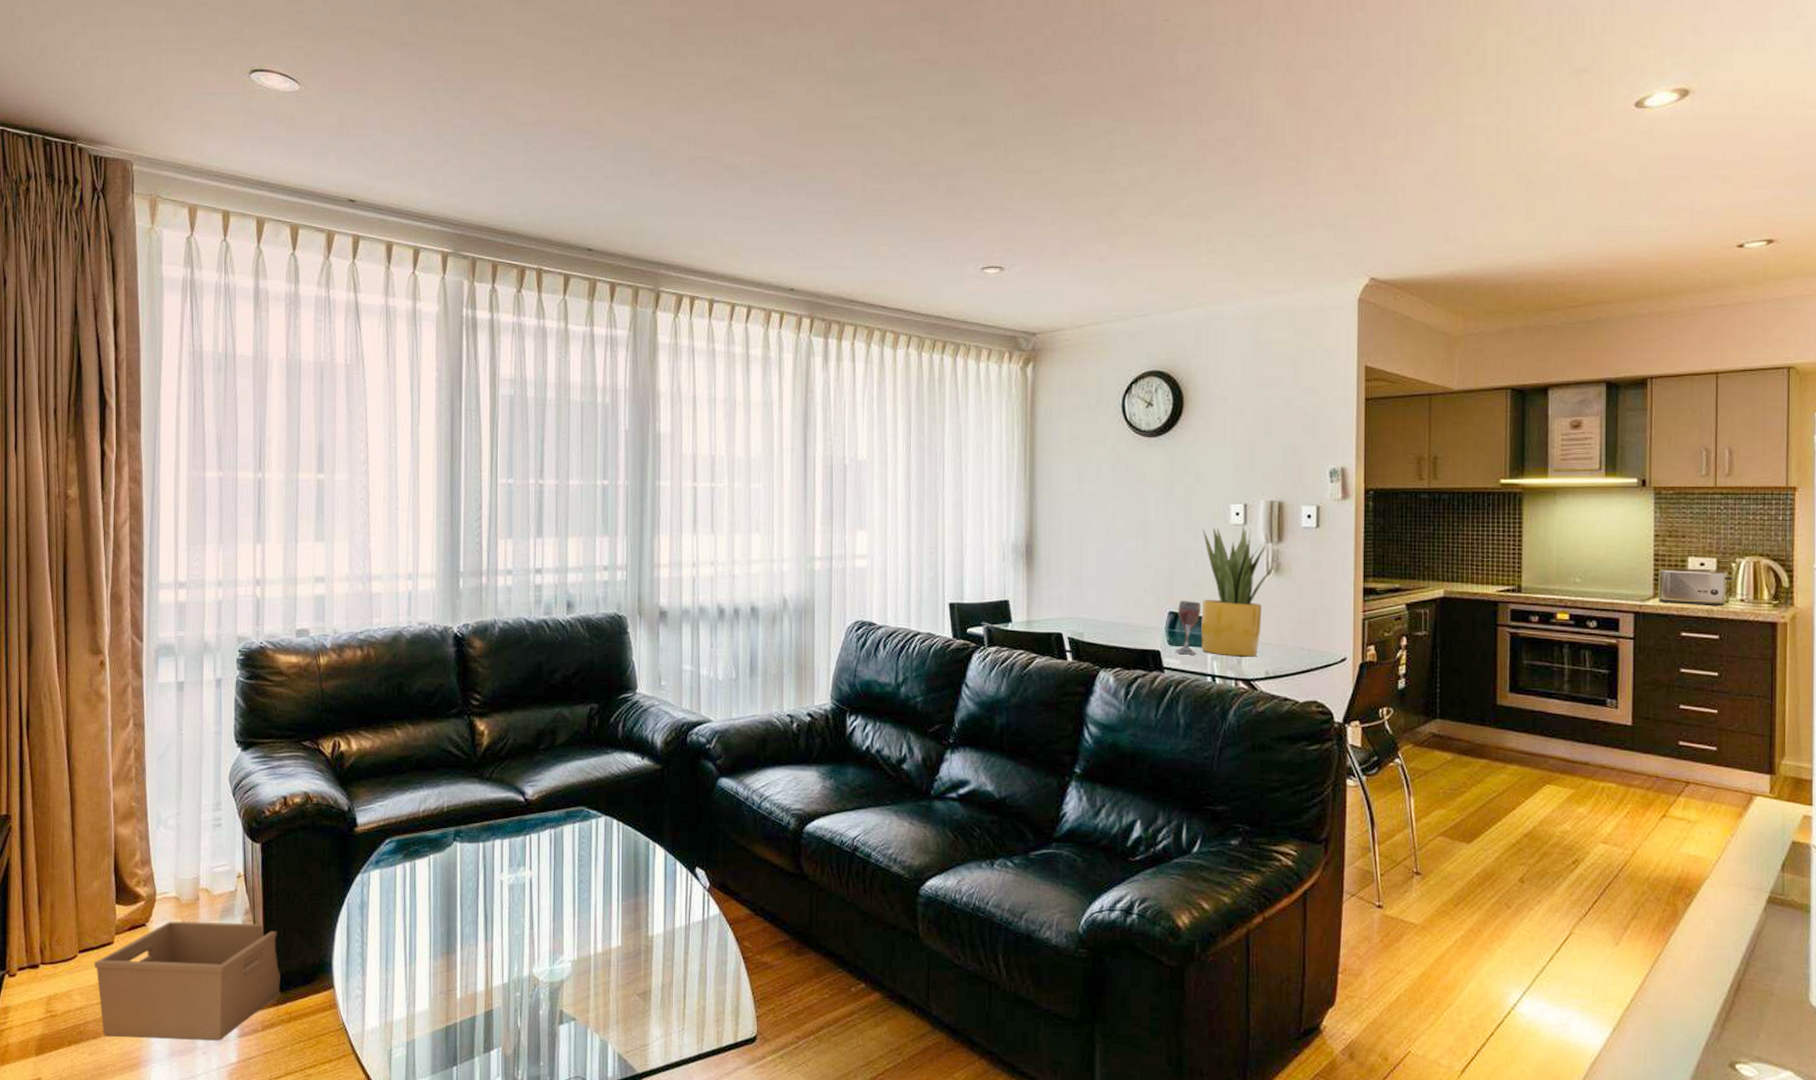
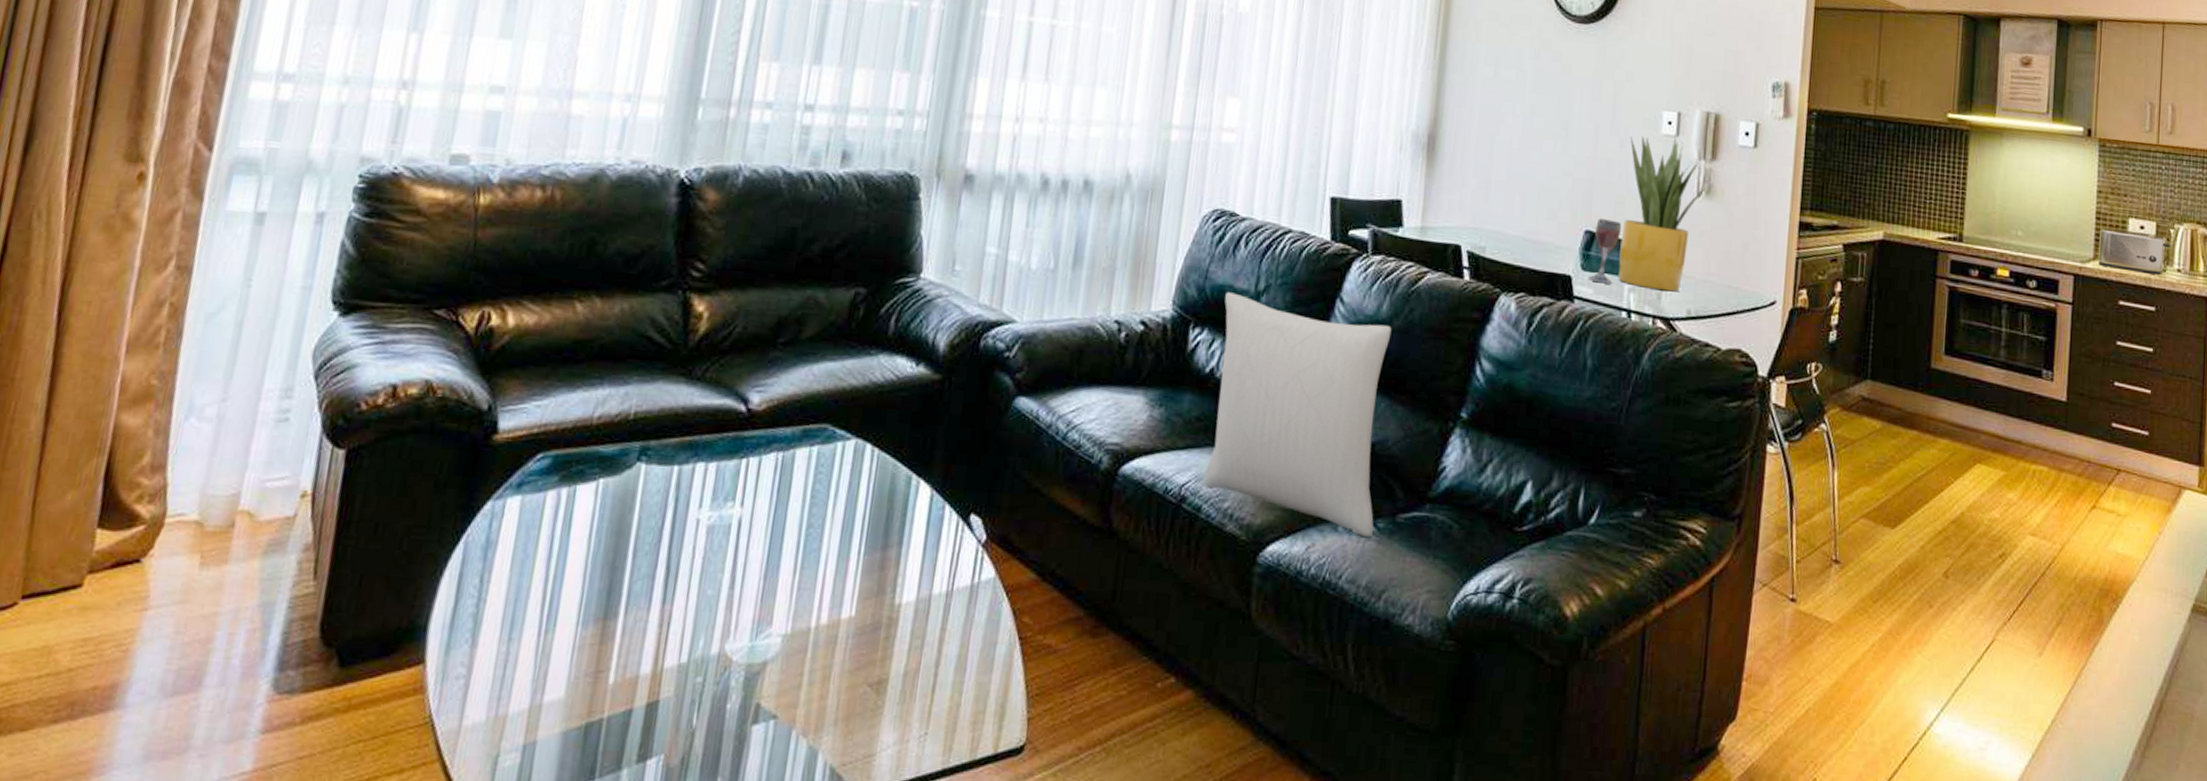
hamper: present [94,921,282,1040] -> none [38,556,351,737]
pillow: none [870,686,1011,872] -> present [1202,292,1392,538]

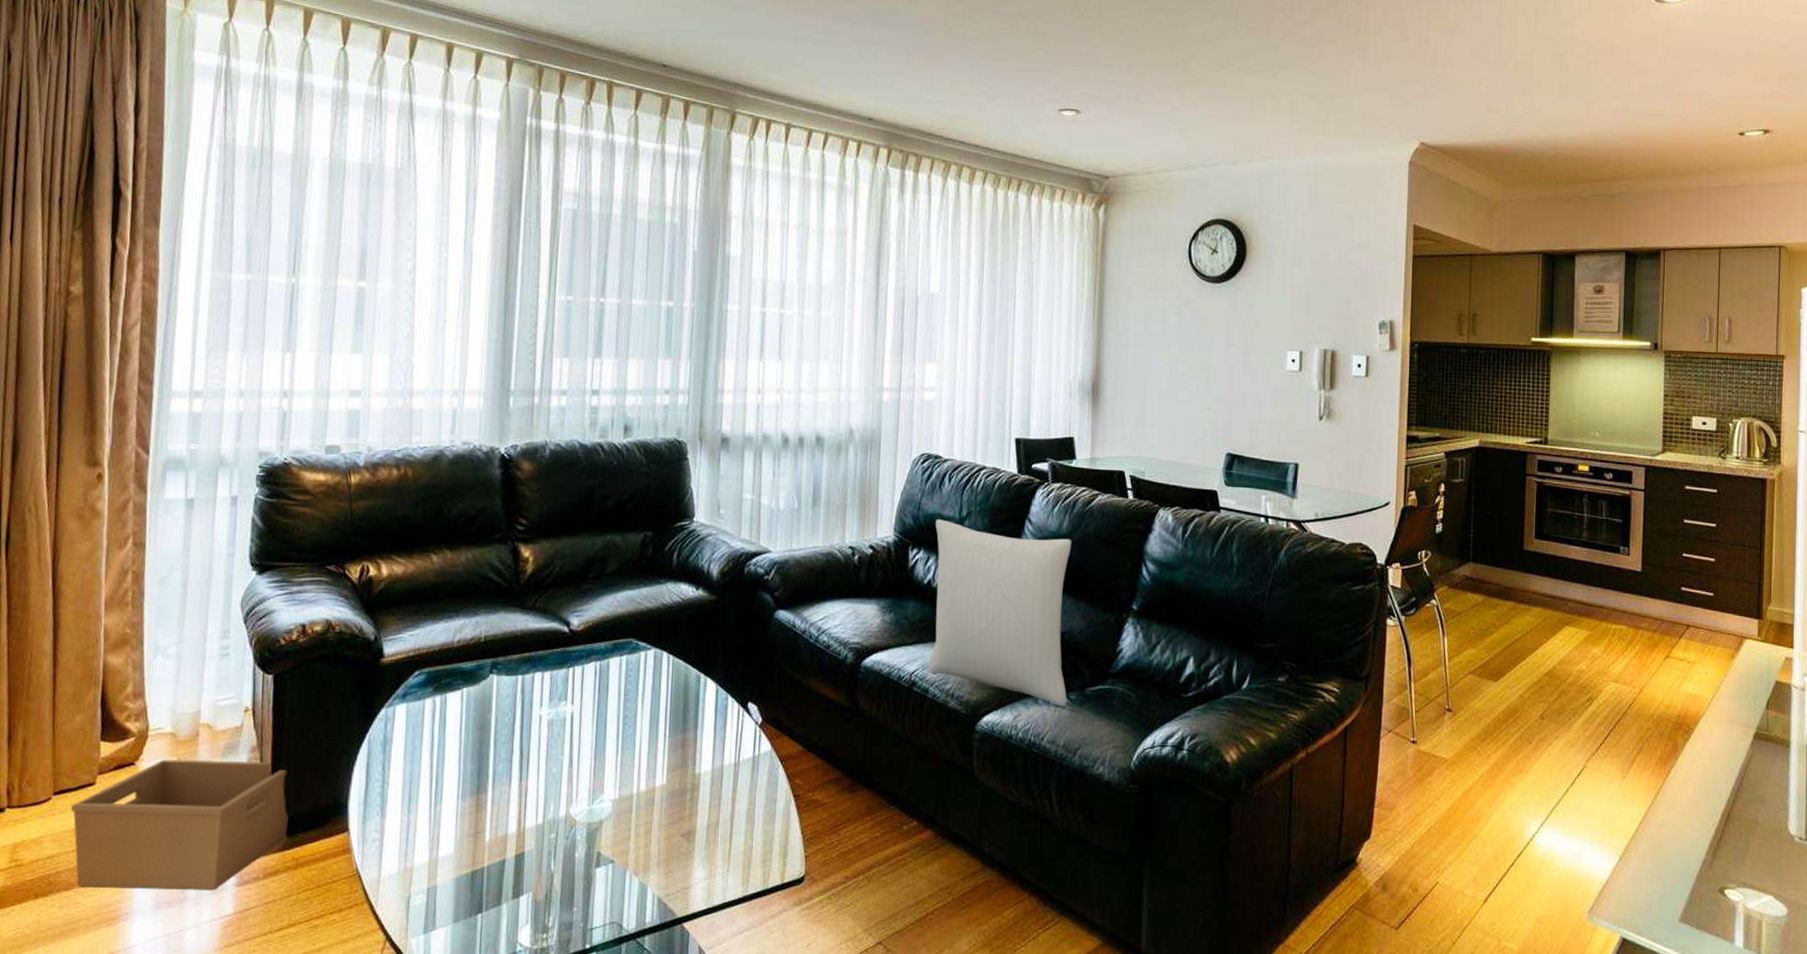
hamper: none [38,556,351,737] -> present [70,759,290,890]
cup: present [1589,218,1622,284] -> none [1231,443,1257,496]
planter: present [1618,135,1708,292] -> none [1256,370,1328,499]
toaster: present [2097,227,2171,276] -> none [1665,425,1730,463]

